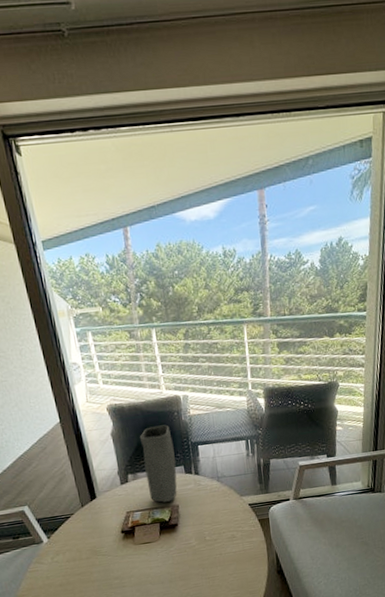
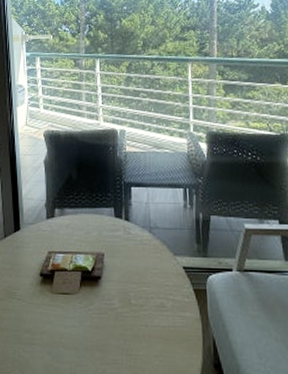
vase: present [139,424,177,503] -> none [71,159,106,248]

